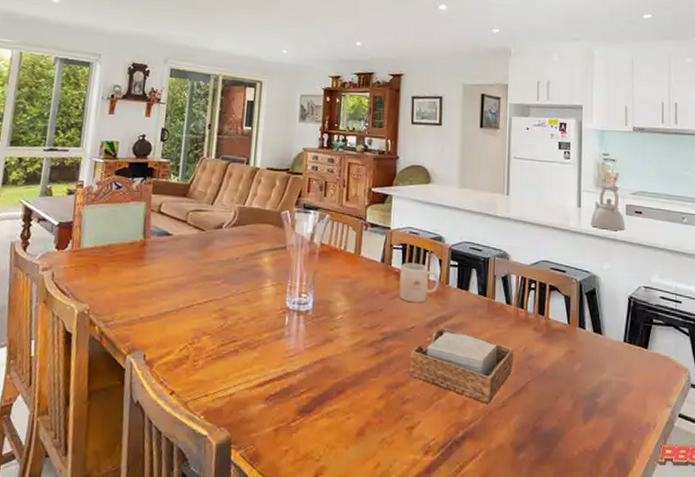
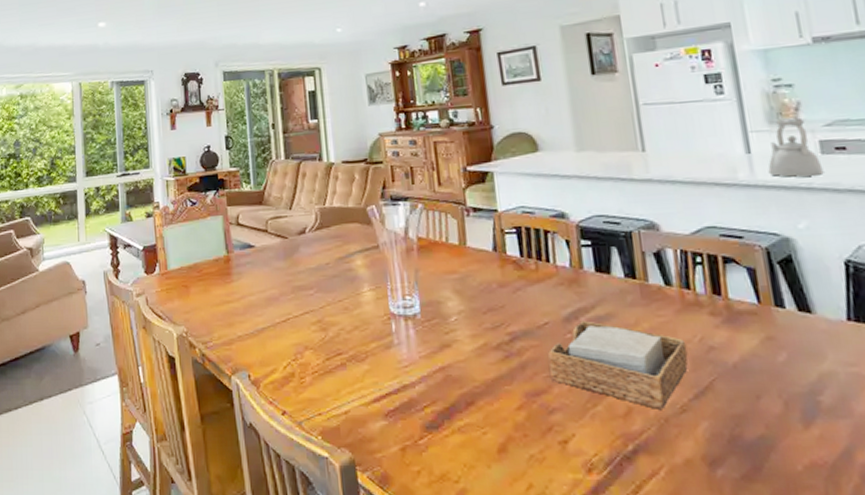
mug: present [399,262,439,303] -> none [518,247,571,295]

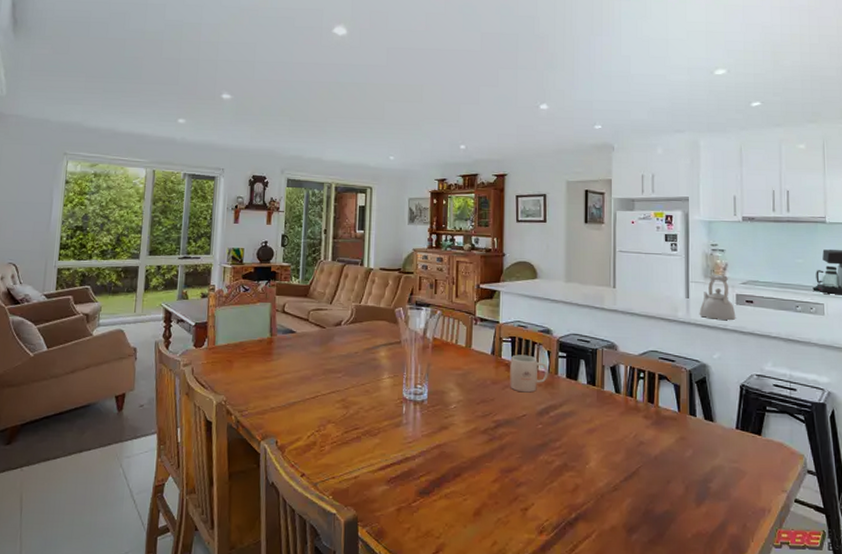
mug: none [518,247,571,295] -> present [510,354,548,393]
napkin holder: present [548,321,689,409] -> none [521,415,624,487]

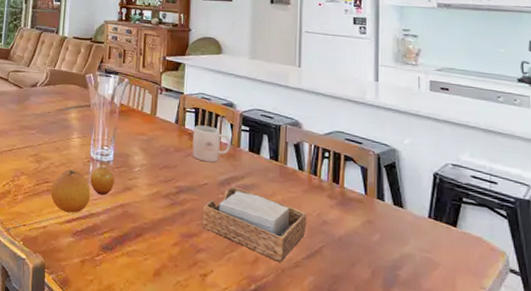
fruit: none [361,411,405,459] -> present [50,168,91,213]
fruit: none [403,406,431,437] -> present [90,166,115,196]
napkin holder: none [521,415,624,487] -> present [202,186,307,262]
kettle: present [699,275,736,321] -> none [389,60,429,108]

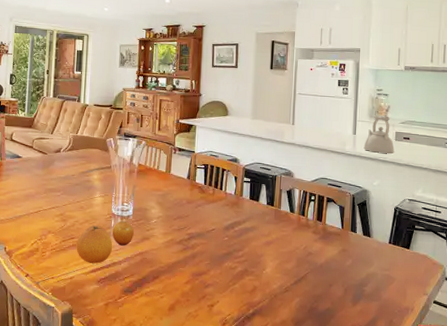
mug: present [192,125,231,163] -> none [202,179,235,211]
napkin holder: present [202,186,307,262] -> none [209,230,296,289]
kettle: none [389,60,429,108] -> present [363,115,395,154]

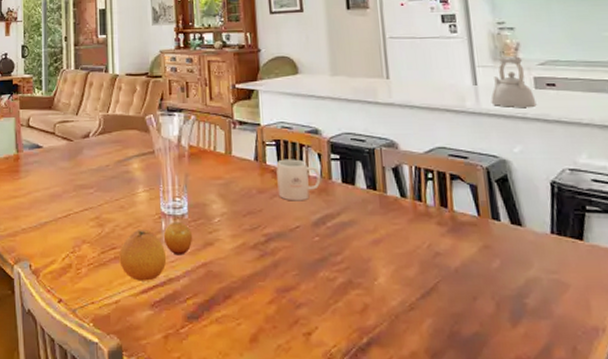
mug: none [202,179,235,211] -> present [276,159,321,201]

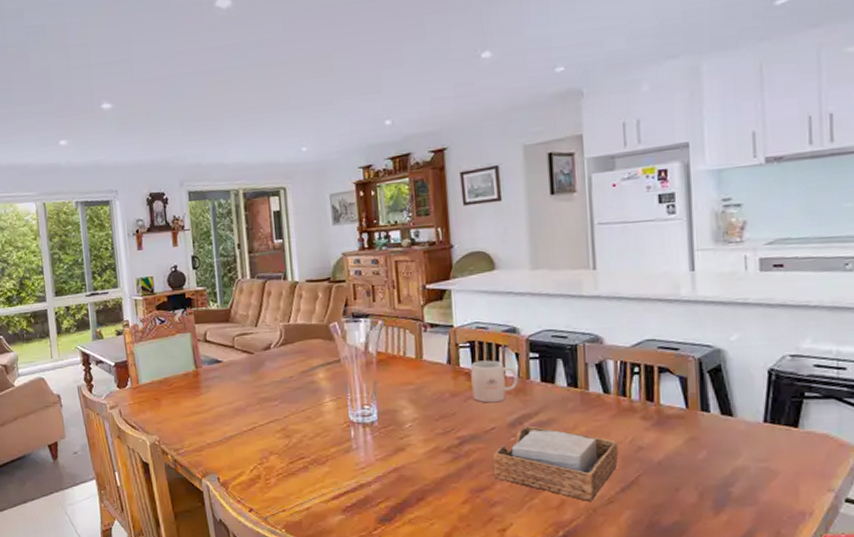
fruit: present [119,228,167,281] -> none [308,438,357,488]
fruit: present [163,221,193,256] -> none [352,429,384,462]
napkin holder: none [298,226,418,307] -> present [493,425,619,501]
kettle: present [491,56,537,109] -> none [709,236,760,294]

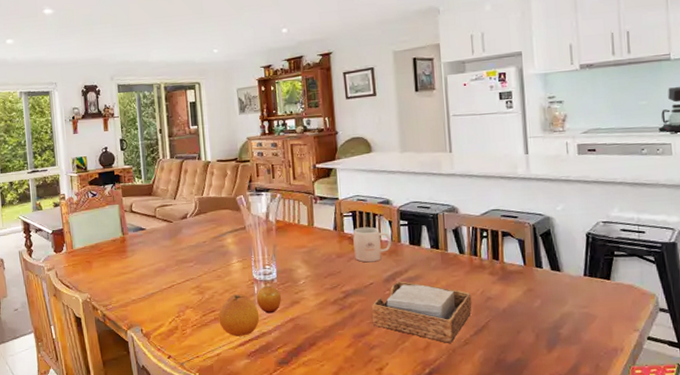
fruit: none [308,438,357,488] -> present [218,293,260,337]
fruit: none [352,429,384,462] -> present [256,285,282,314]

